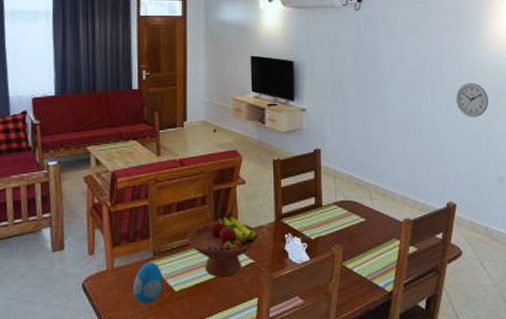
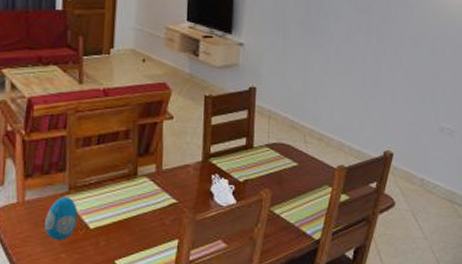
fruit bowl: present [187,212,260,278] -> none [106,148,185,217]
wall clock: present [456,82,489,117] -> none [403,26,436,64]

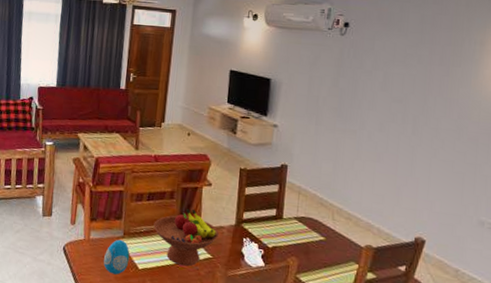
fruit bowl: none [106,148,185,217] -> present [153,209,220,266]

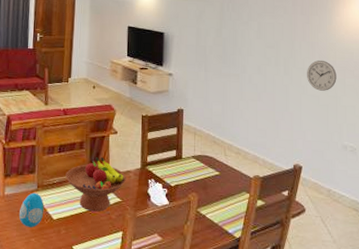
wall clock: none [440,119,479,157] -> present [307,60,337,91]

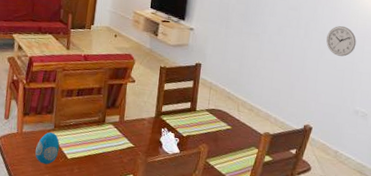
fruit bowl: present [65,156,127,212] -> none [82,103,141,155]

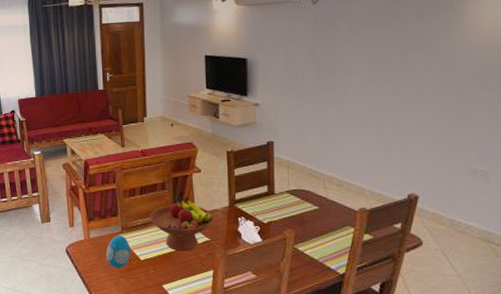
fruit bowl: none [82,103,141,155] -> present [149,196,215,252]
wall clock: present [326,25,356,57] -> none [425,72,464,109]

